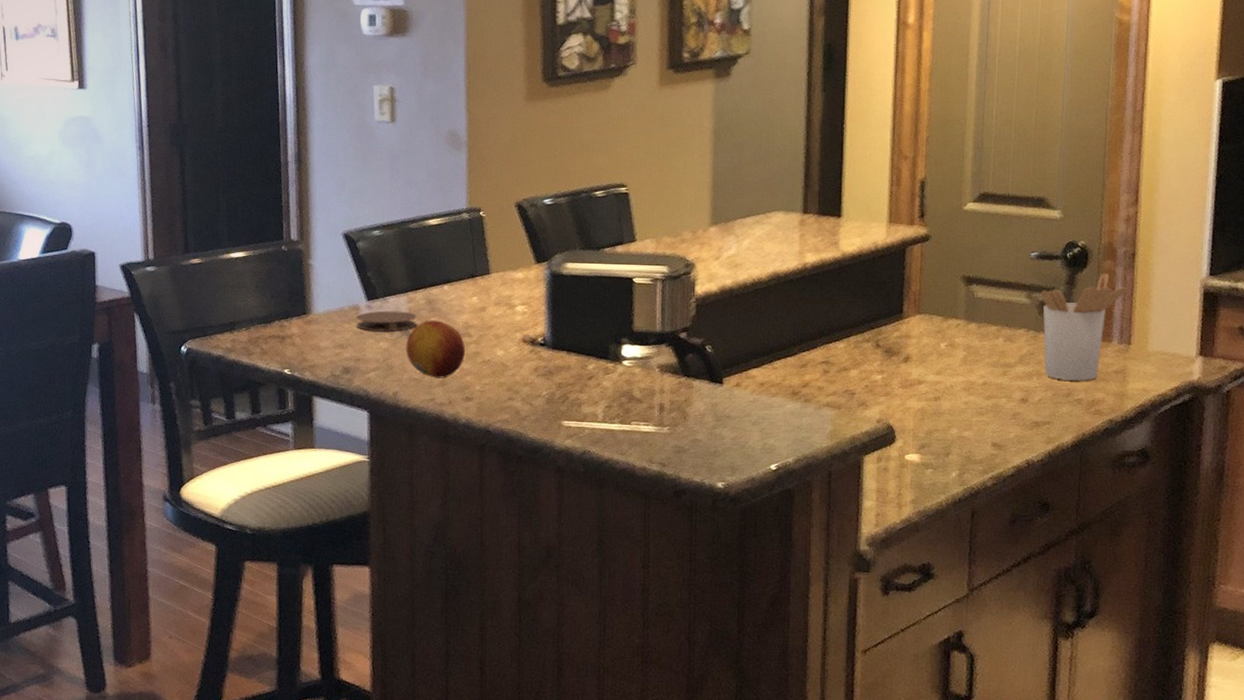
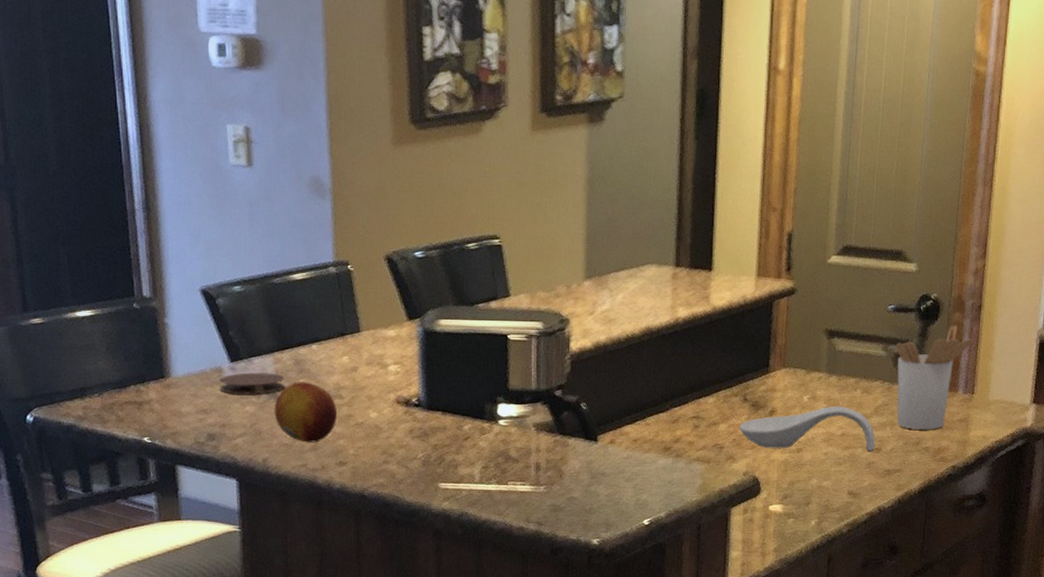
spoon rest: none [872,353,1021,403] -> present [739,405,876,452]

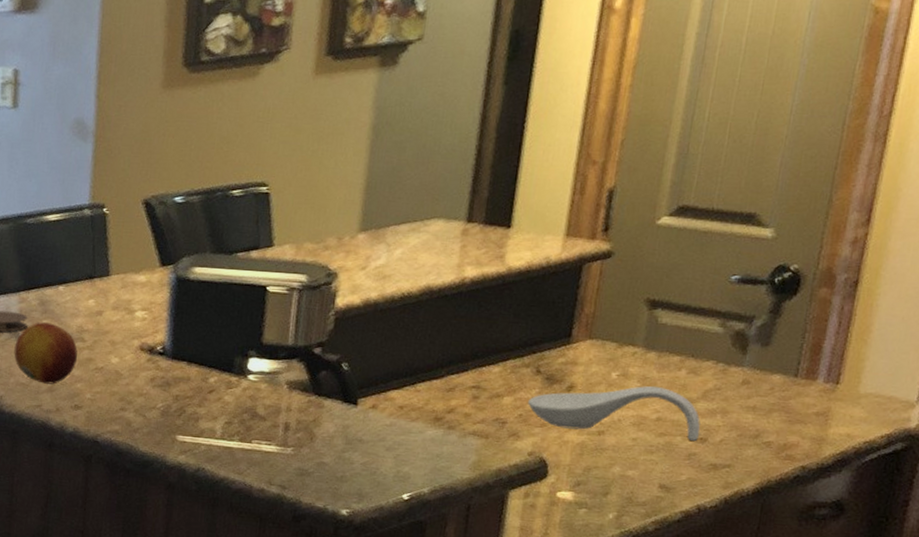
utensil holder: present [895,325,974,430] -> none [731,302,845,422]

